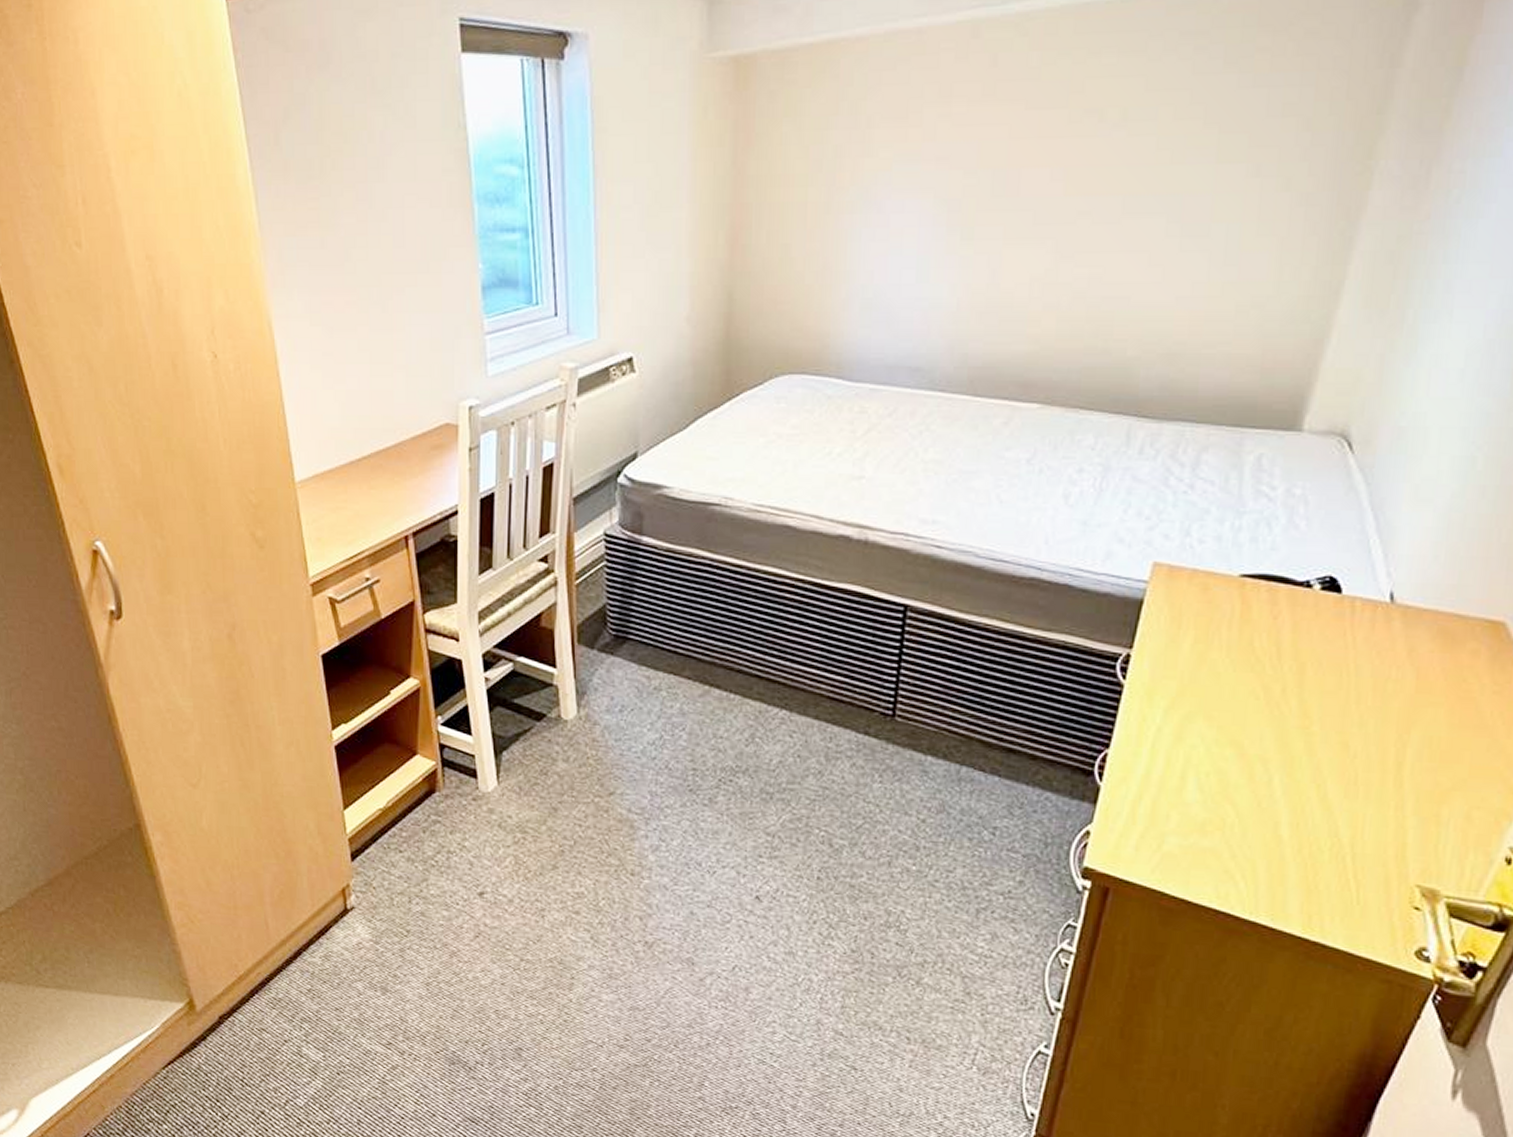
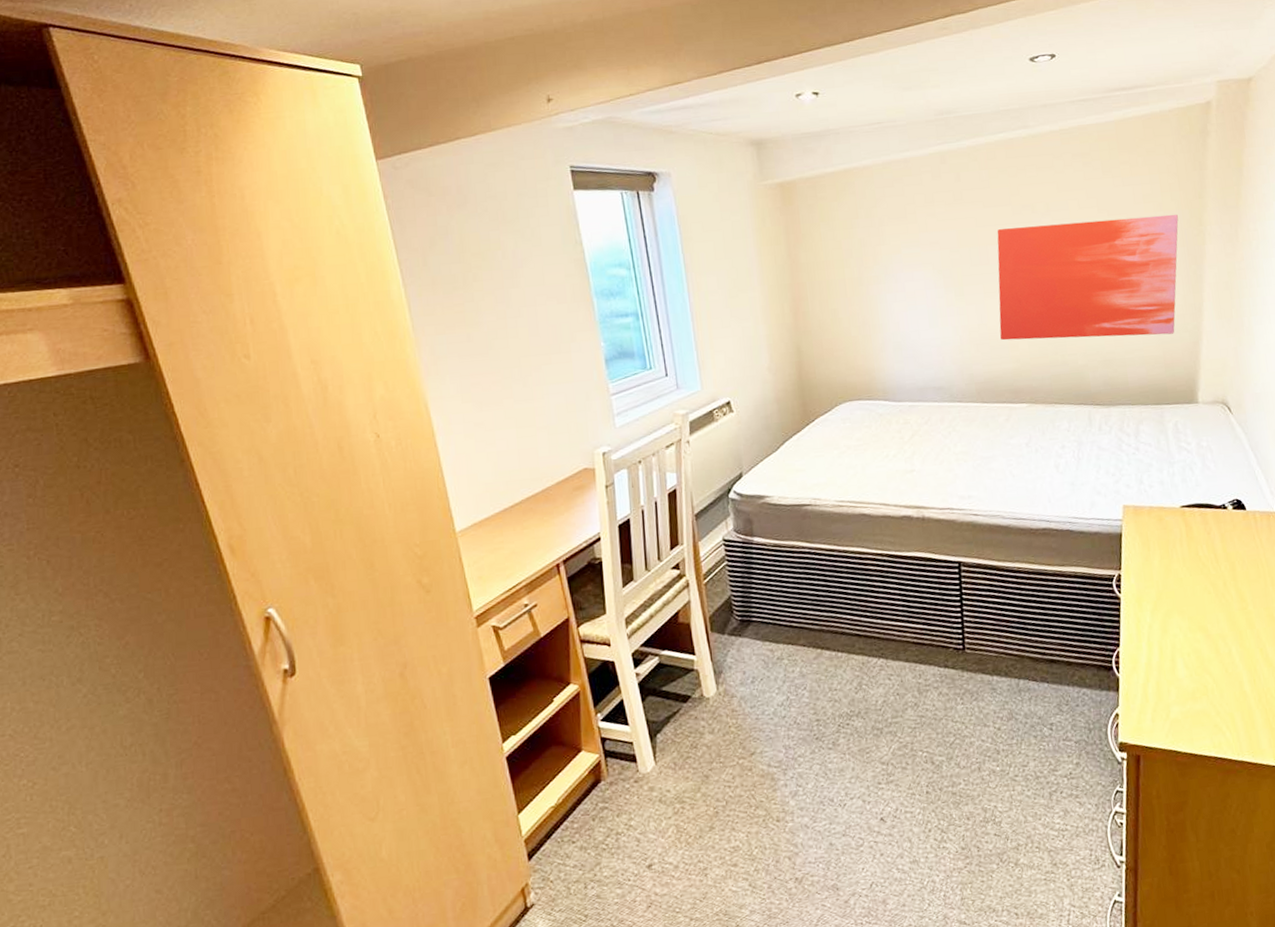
wall art: none [1017,137,1334,324] -> present [997,214,1179,341]

